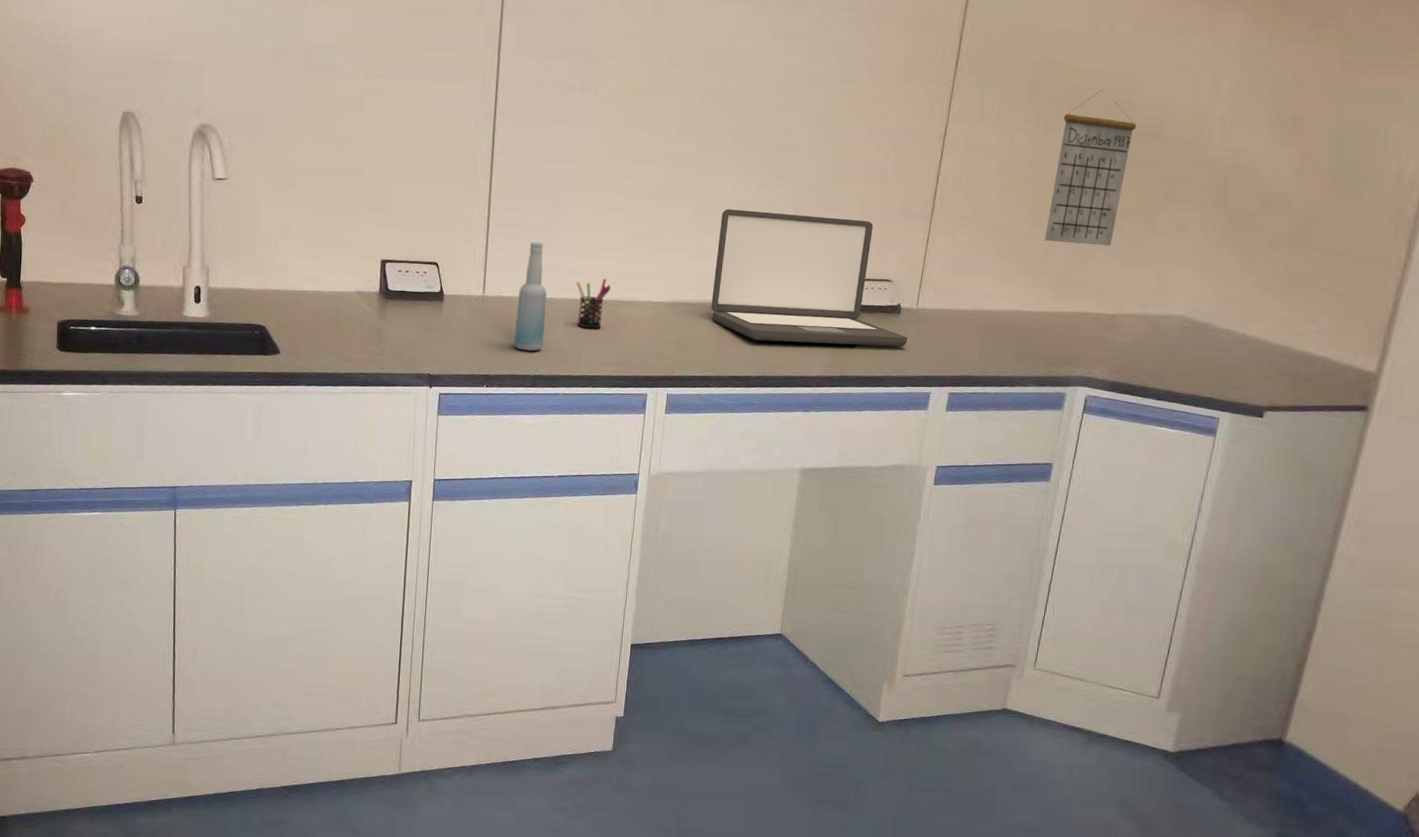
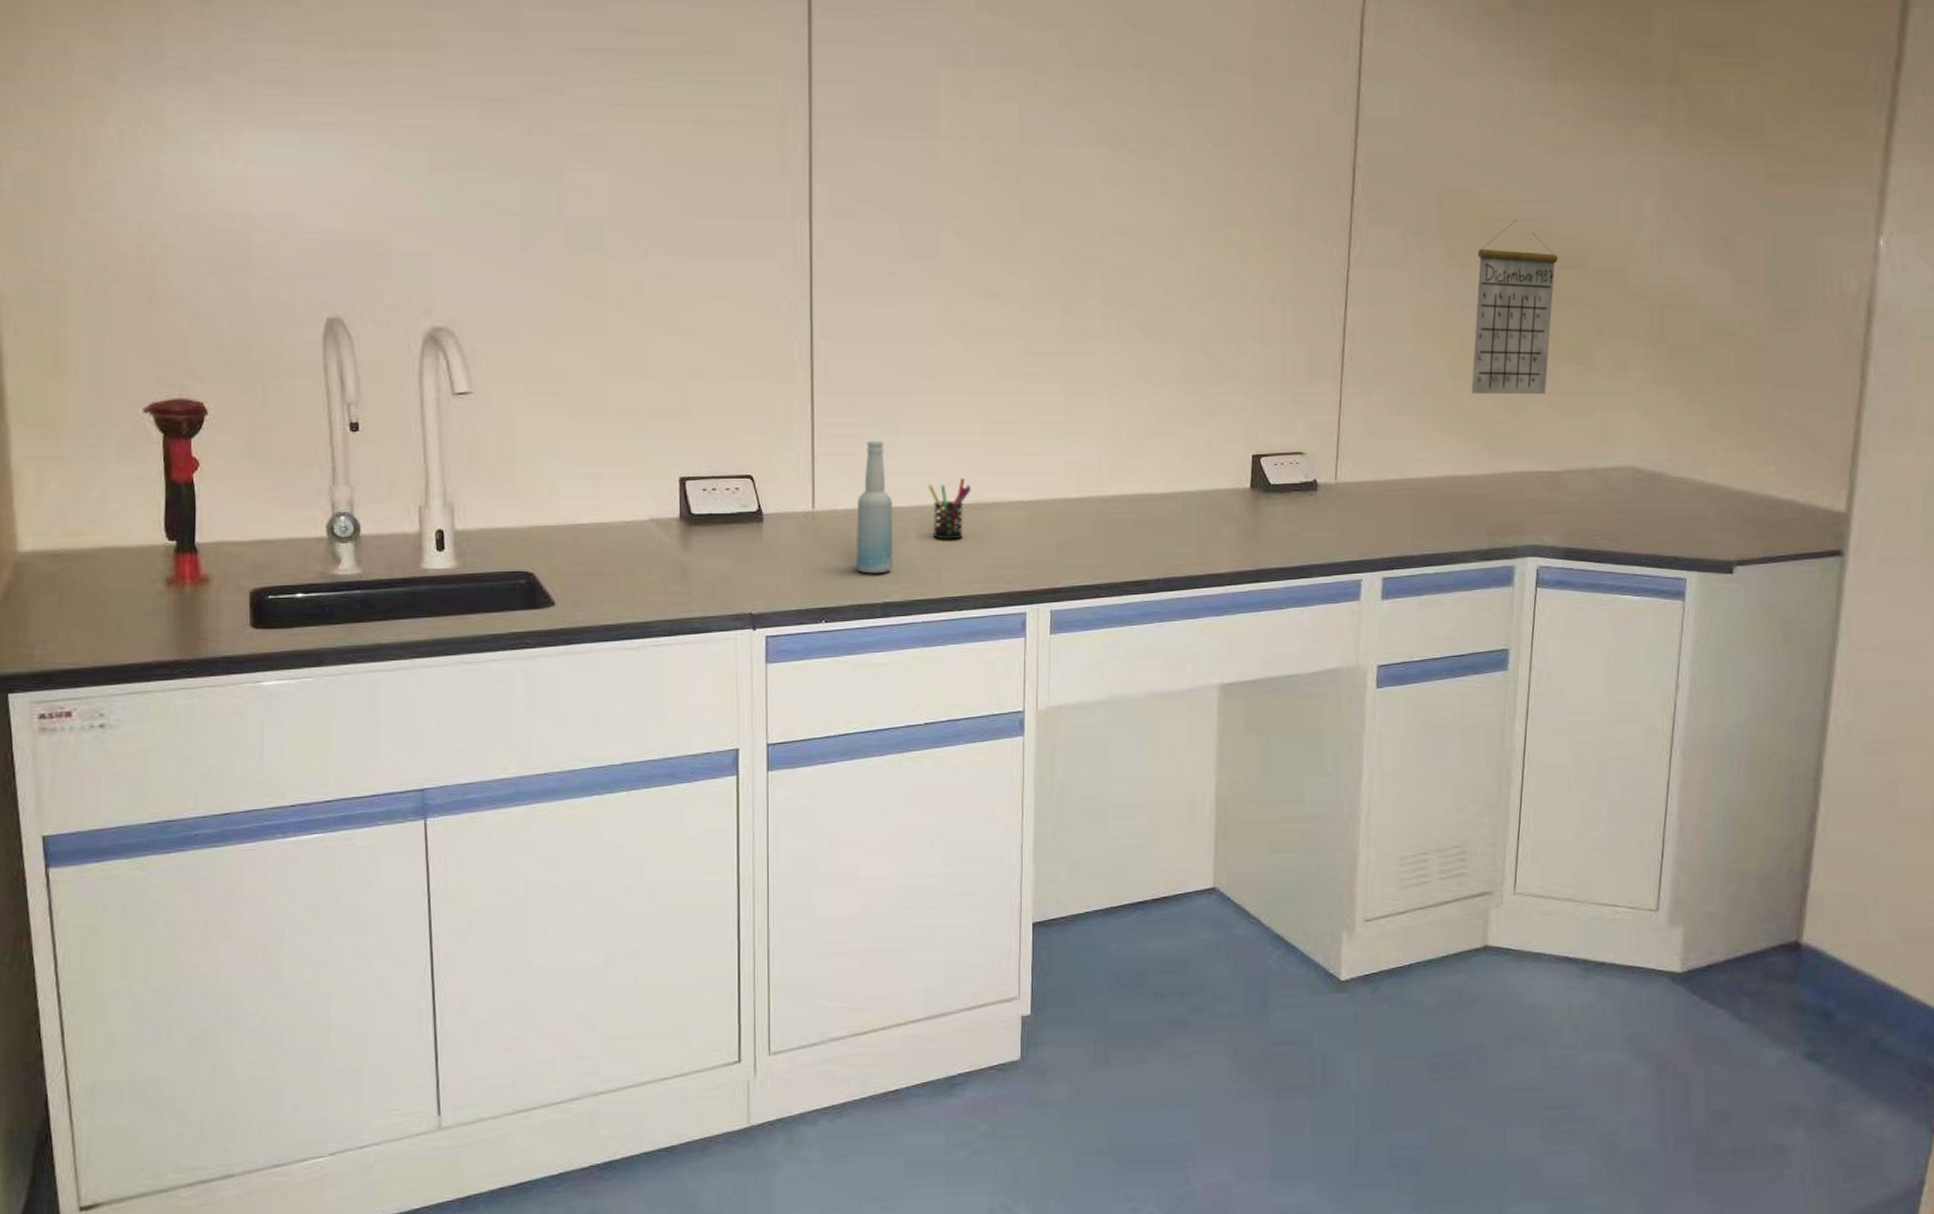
laptop: present [711,209,908,347] -> none [1094,384,1329,536]

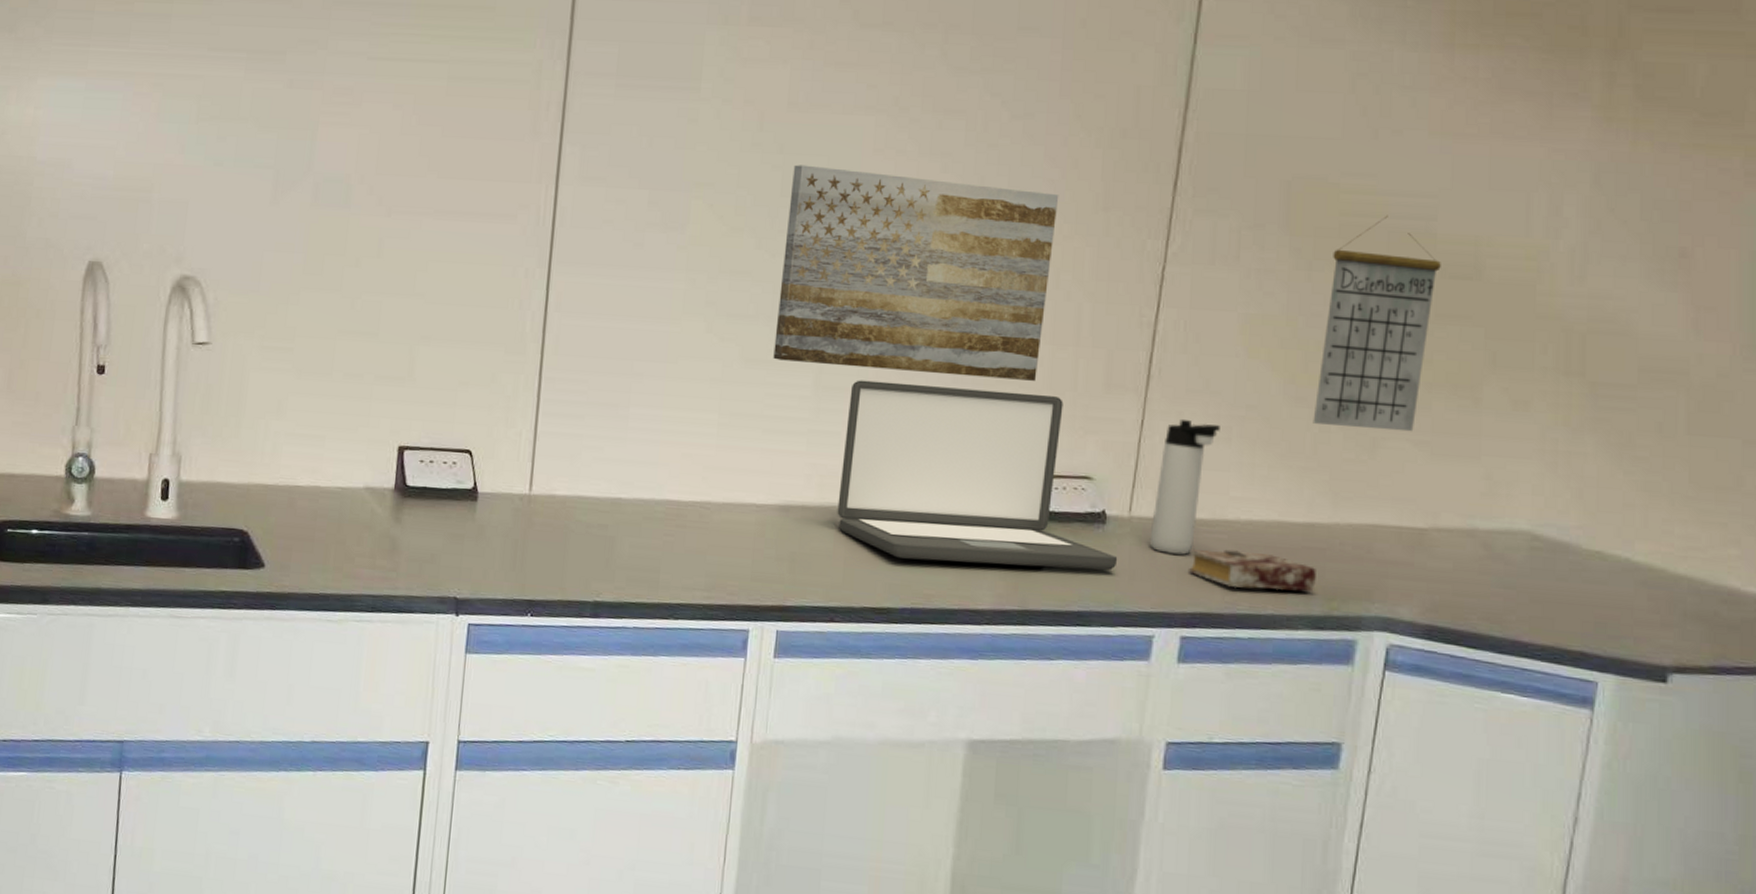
bottle: present [855,440,894,574] -> none [569,423,614,569]
pen holder: present [928,478,972,540] -> none [654,473,701,540]
wall art: none [1026,194,1259,374] -> present [773,164,1059,381]
laptop: none [1094,384,1329,536] -> present [837,380,1118,570]
thermos bottle: none [1353,397,1401,510] -> present [1149,418,1220,555]
book: none [1384,503,1482,533] -> present [1187,549,1316,591]

